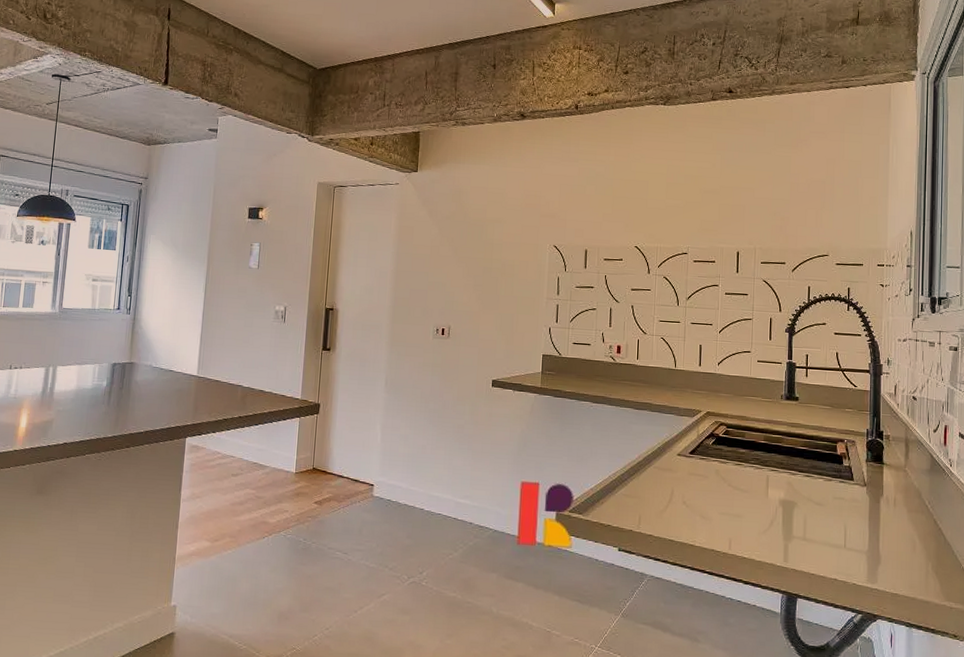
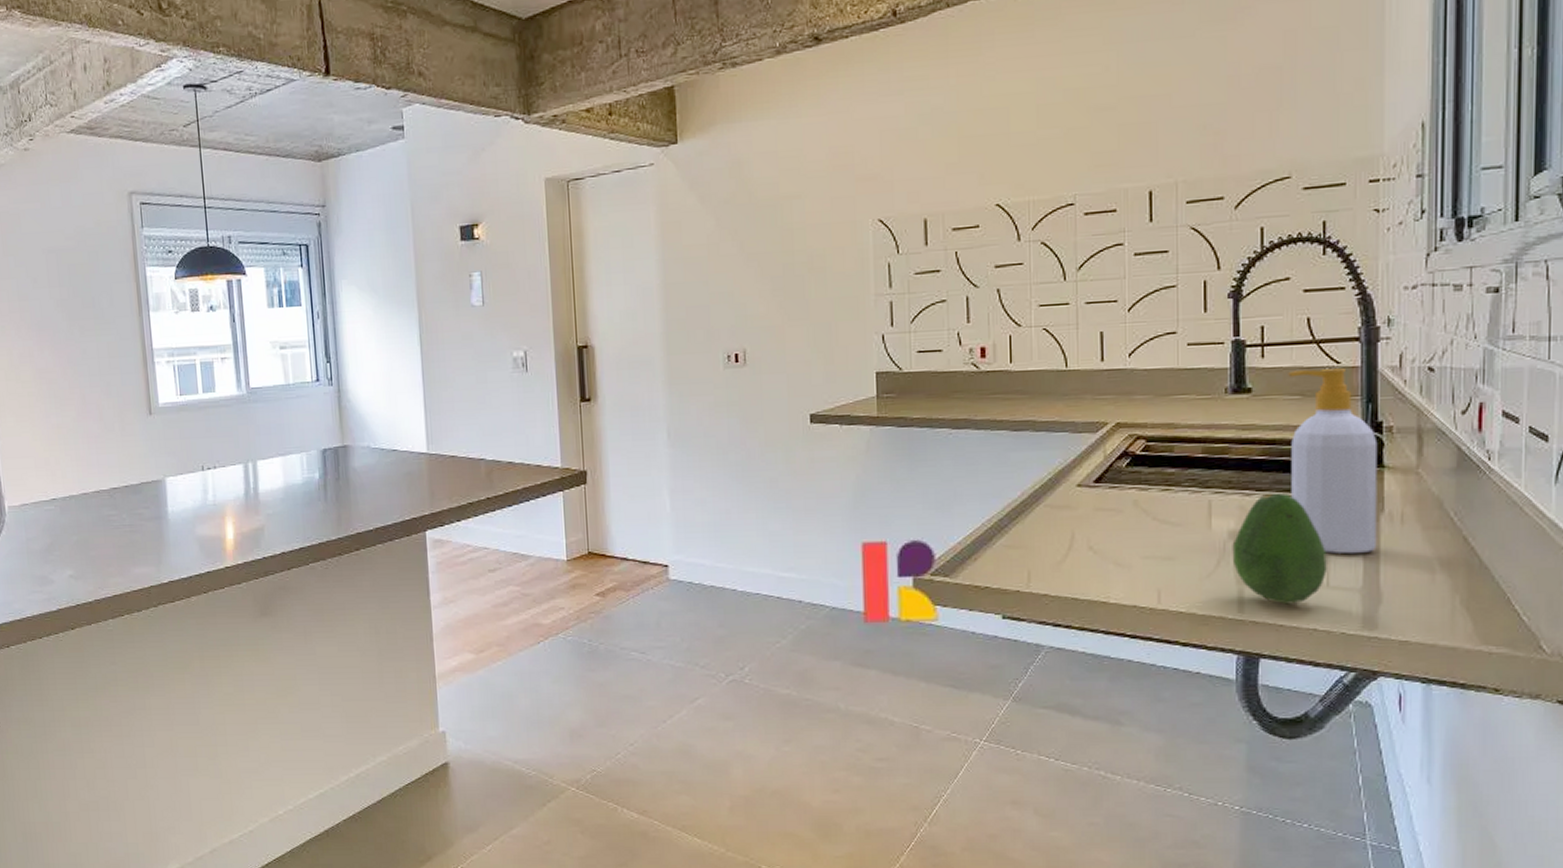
fruit: none [781,474,845,559] -> present [1232,492,1327,605]
soap bottle: none [822,388,880,526] -> present [1288,368,1378,554]

